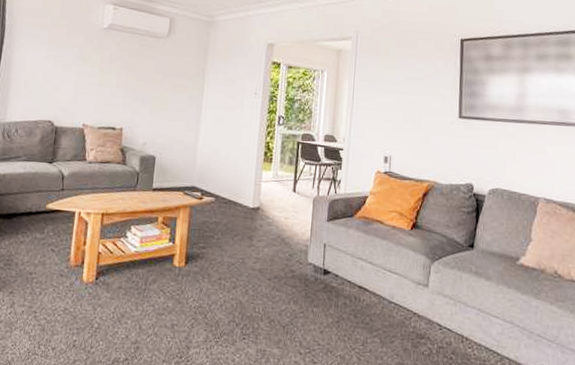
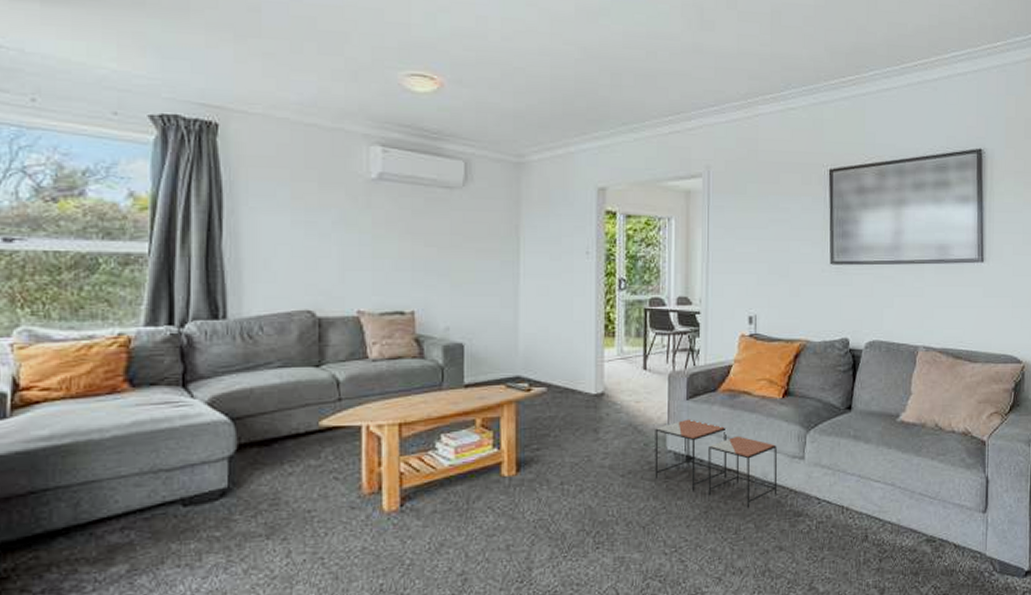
side table: none [296,238,404,325] -> present [654,419,778,509]

